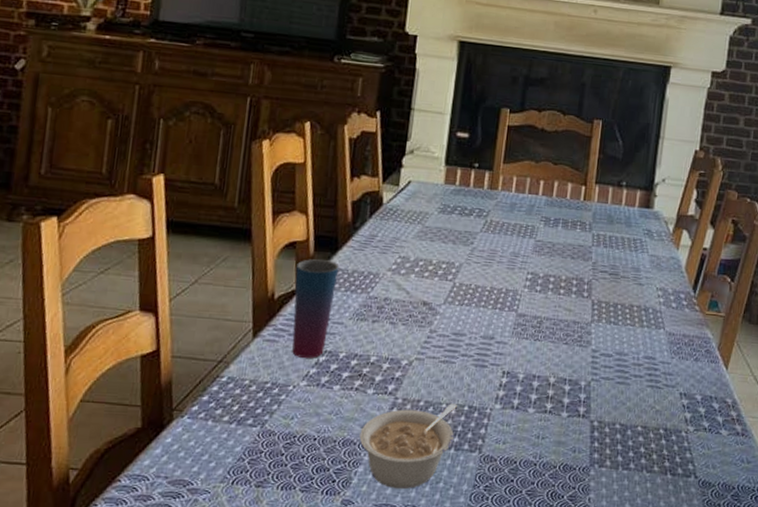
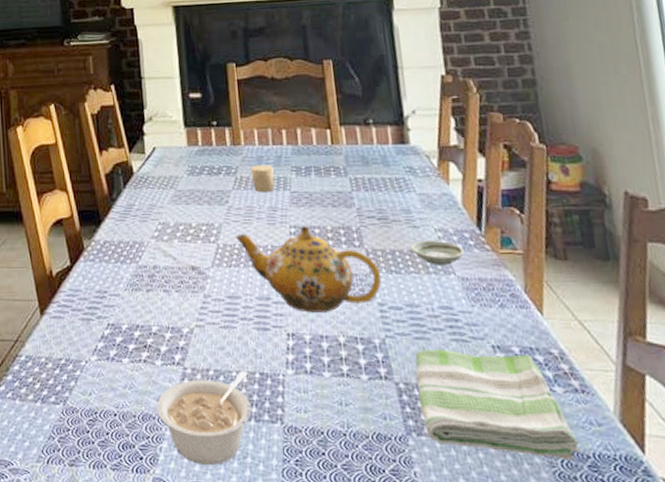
cup: present [292,258,340,358] -> none [67,233,107,332]
teapot: none [474,273,601,355] -> present [236,226,382,313]
candle: none [501,211,524,239] -> present [250,164,275,193]
dish towel: none [607,393,730,491] -> present [415,350,580,460]
saucer: none [631,296,677,321] -> present [410,240,465,265]

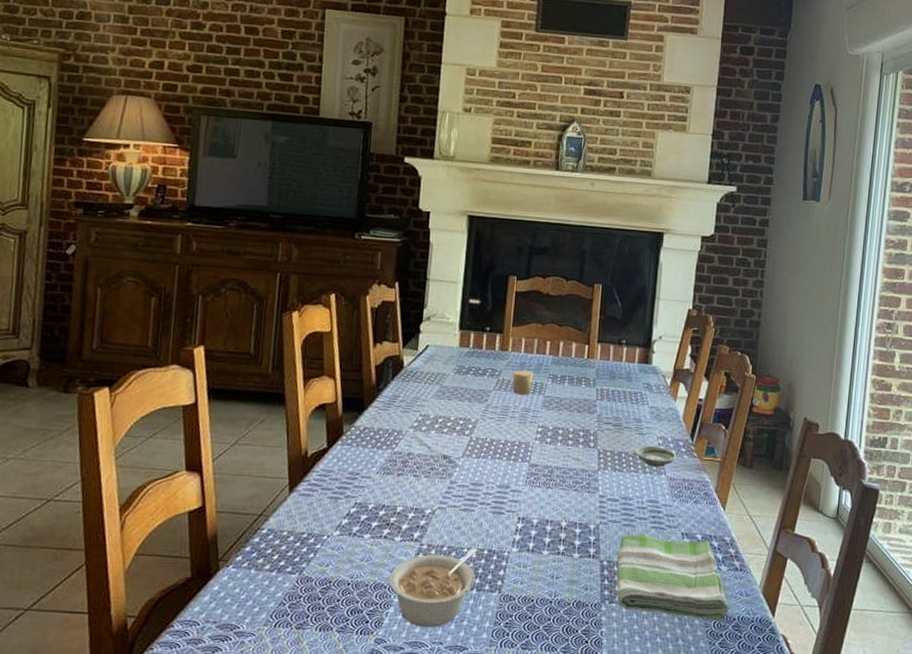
teapot: present [236,226,382,313] -> none [489,426,607,501]

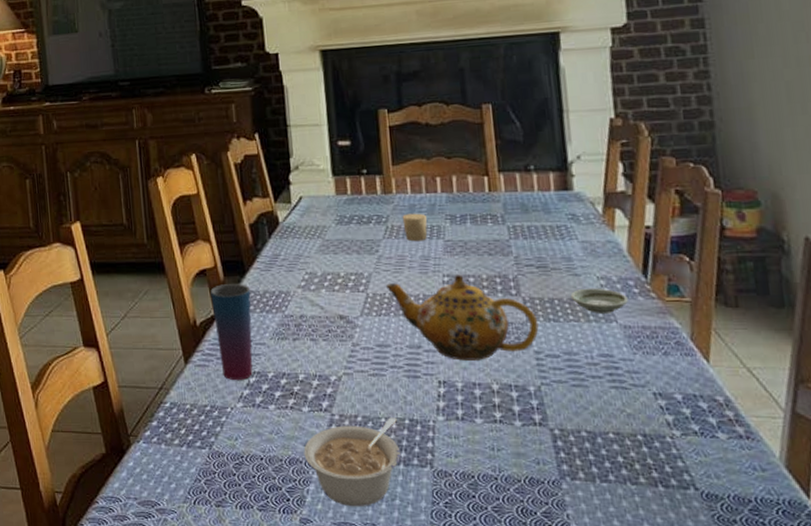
cup: none [325,418,366,510] -> present [210,283,253,380]
teapot: none [489,426,607,501] -> present [386,274,539,361]
dish towel: present [616,534,730,622] -> none [571,397,741,504]

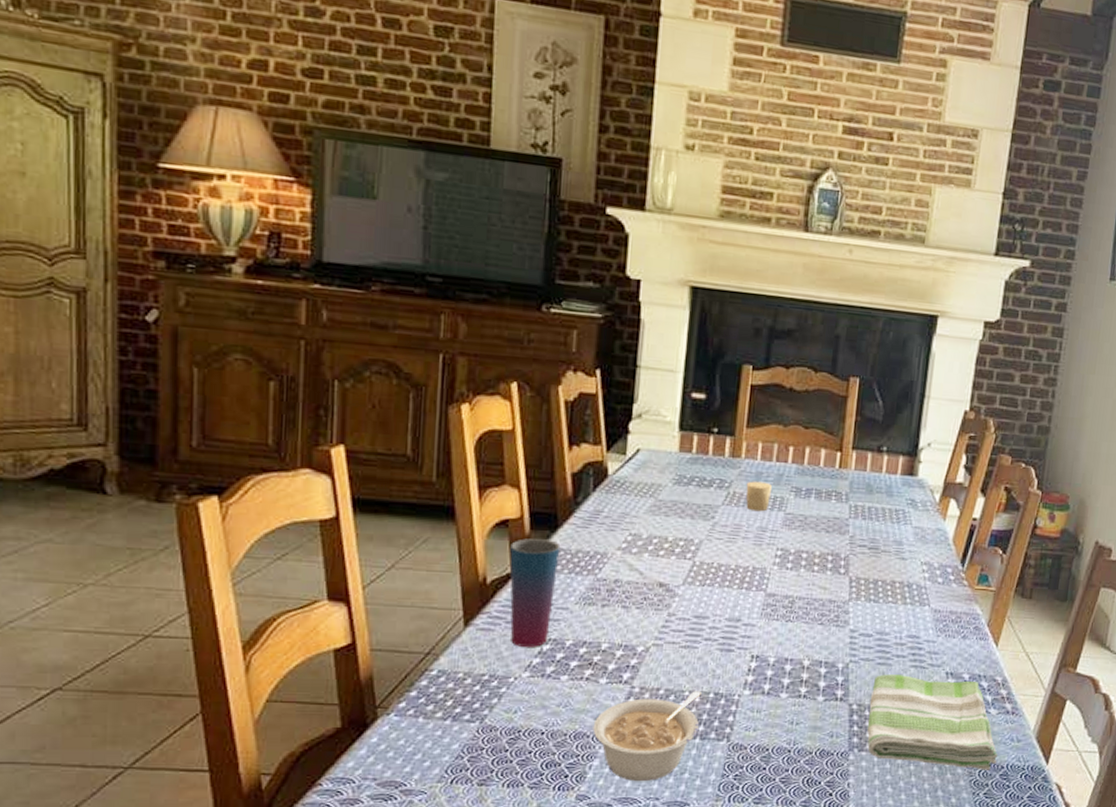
teapot: present [386,274,539,361] -> none [716,549,859,636]
saucer: present [570,288,628,313] -> none [893,572,943,597]
dish towel: none [571,397,741,504] -> present [867,674,998,770]

